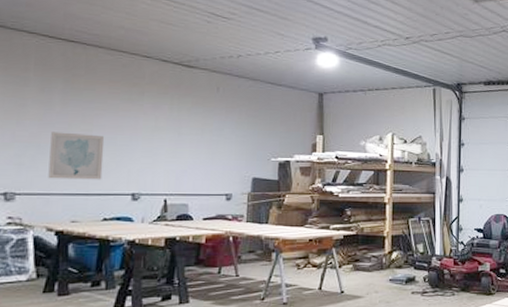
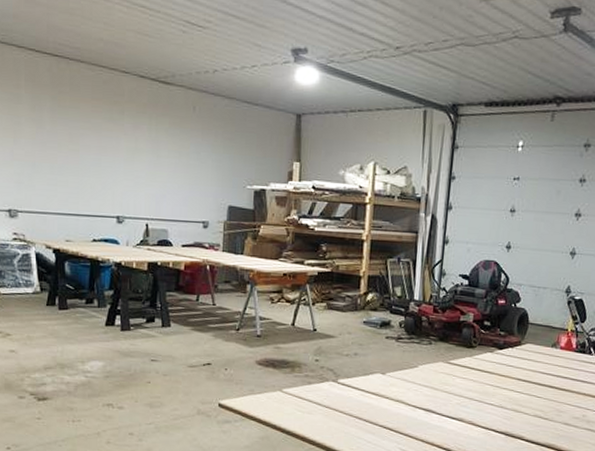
wall art: present [48,131,105,180] -> none [44,151,91,201]

